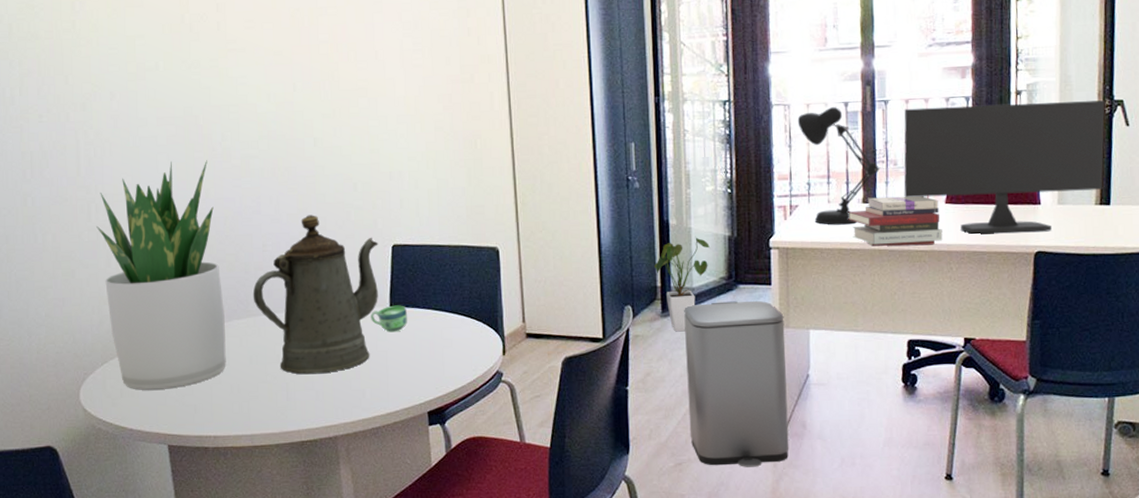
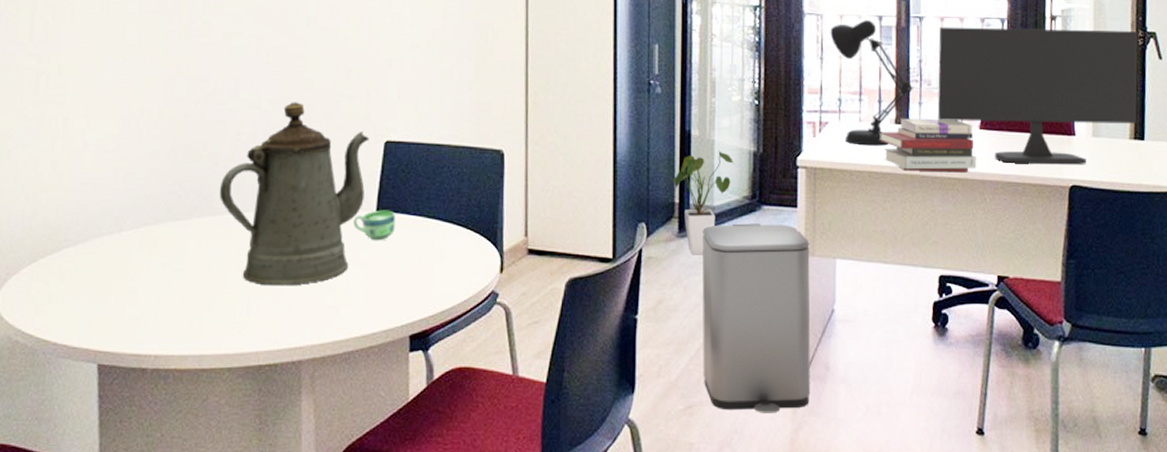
planter: present [96,160,226,390] -> none [44,33,185,296]

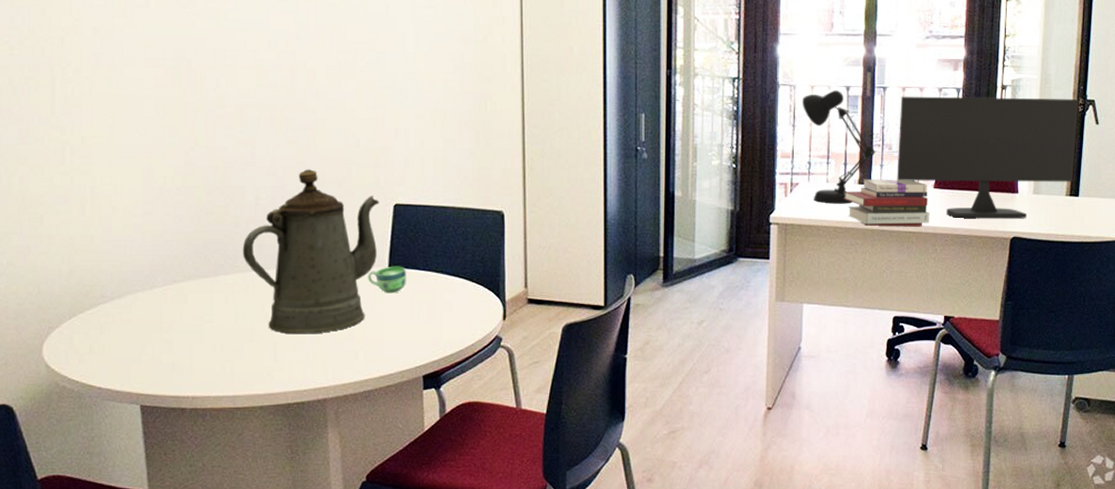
house plant: present [673,151,733,255] -> none [658,210,713,302]
pedal bin: present [703,223,811,413] -> none [684,274,780,436]

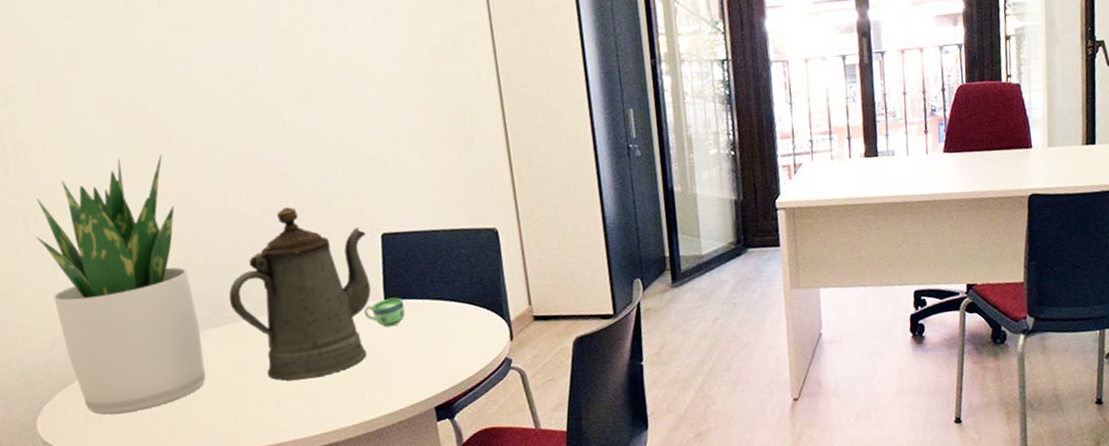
planter: none [70,106,210,347] -> present [36,154,206,415]
desk lamp: present [802,90,876,204] -> none [796,61,880,181]
books: present [844,179,930,227] -> none [851,146,943,200]
computer monitor: present [897,96,1079,219] -> none [900,42,1089,181]

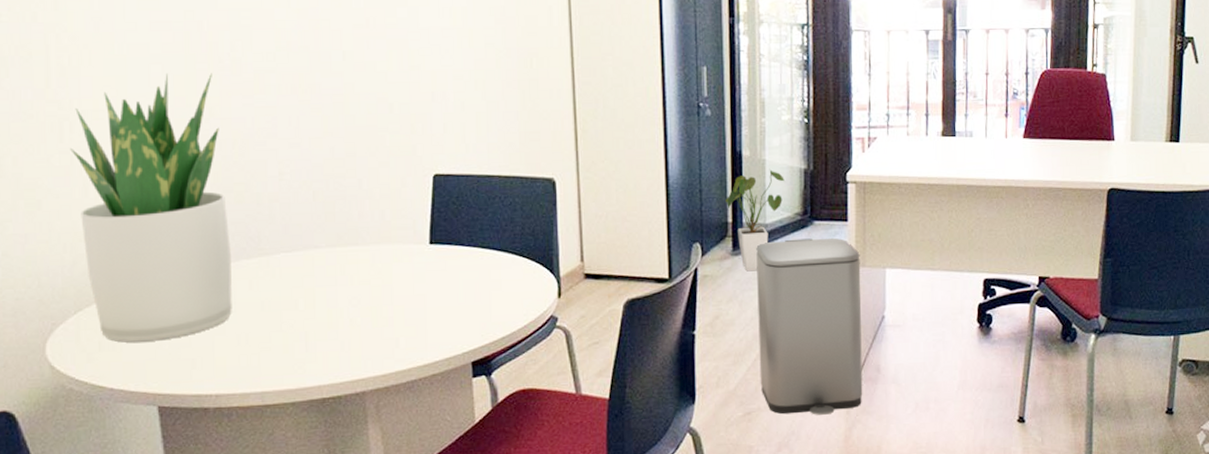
coffee pot: present [228,207,371,381] -> none [266,139,417,322]
cup: present [364,297,406,328] -> none [407,242,451,273]
house plant: none [661,203,717,302] -> present [725,170,784,272]
pedal bin: none [694,263,806,433] -> present [756,238,863,415]

